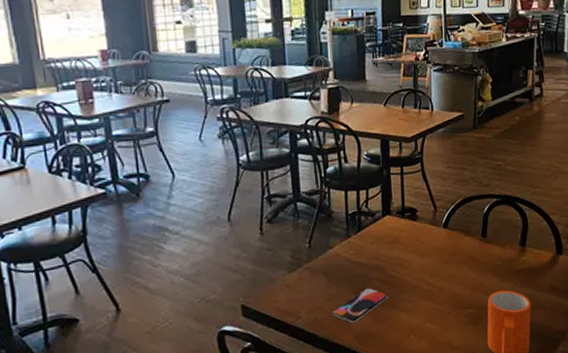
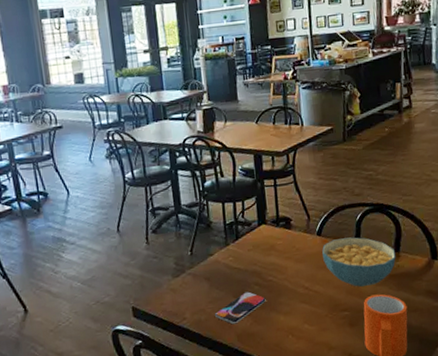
cereal bowl: none [448,230,522,283] -> present [322,237,396,287]

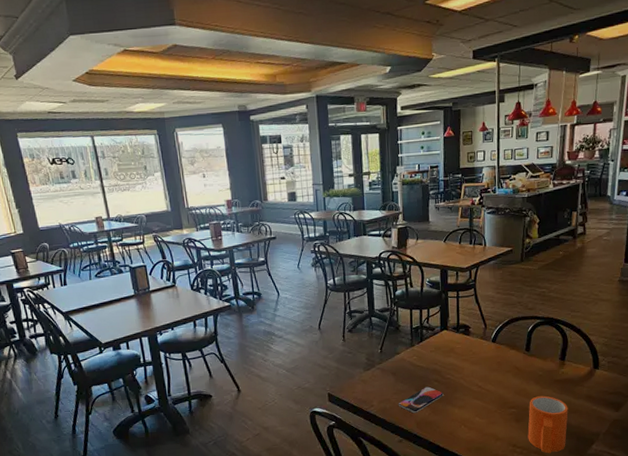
cereal bowl: present [322,237,396,287] -> none [496,345,561,389]

